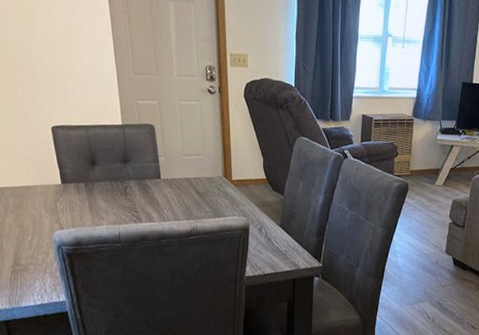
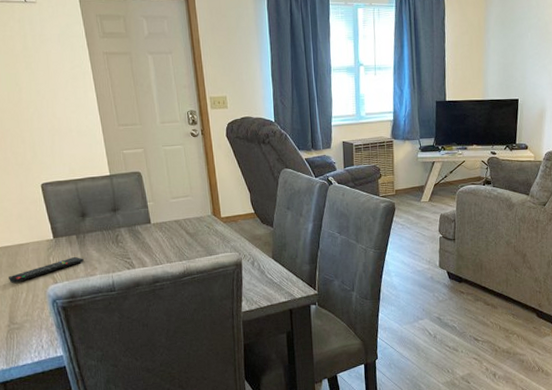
remote control: none [15,204,91,225] -> present [9,256,84,283]

